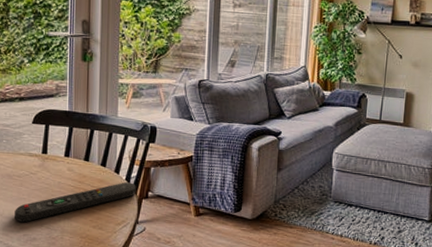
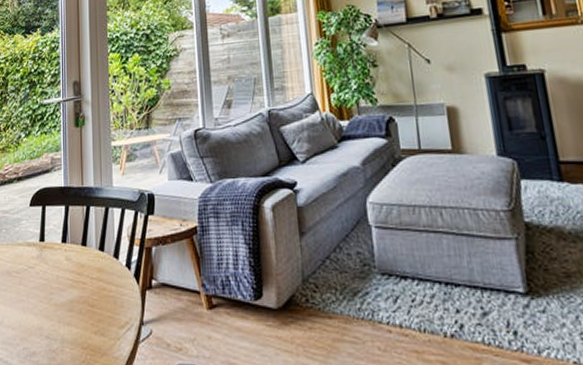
remote control: present [15,182,136,223] -> none [14,269,138,332]

